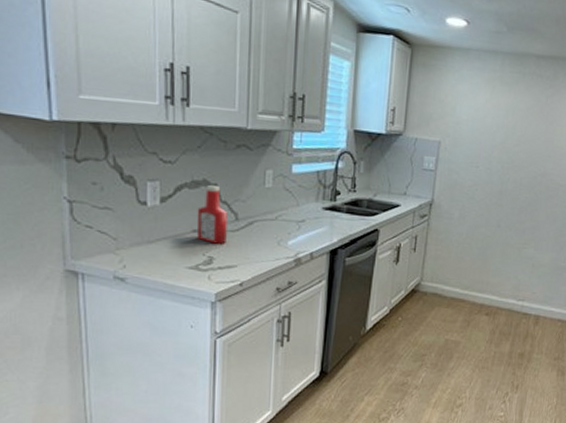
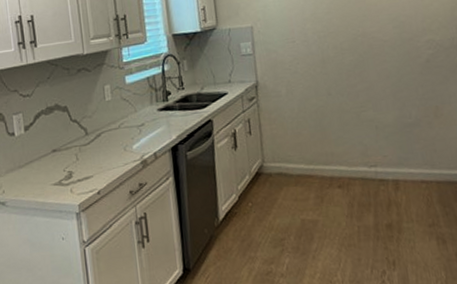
ketchup bottle: present [196,185,228,244] -> none [54,108,81,159]

